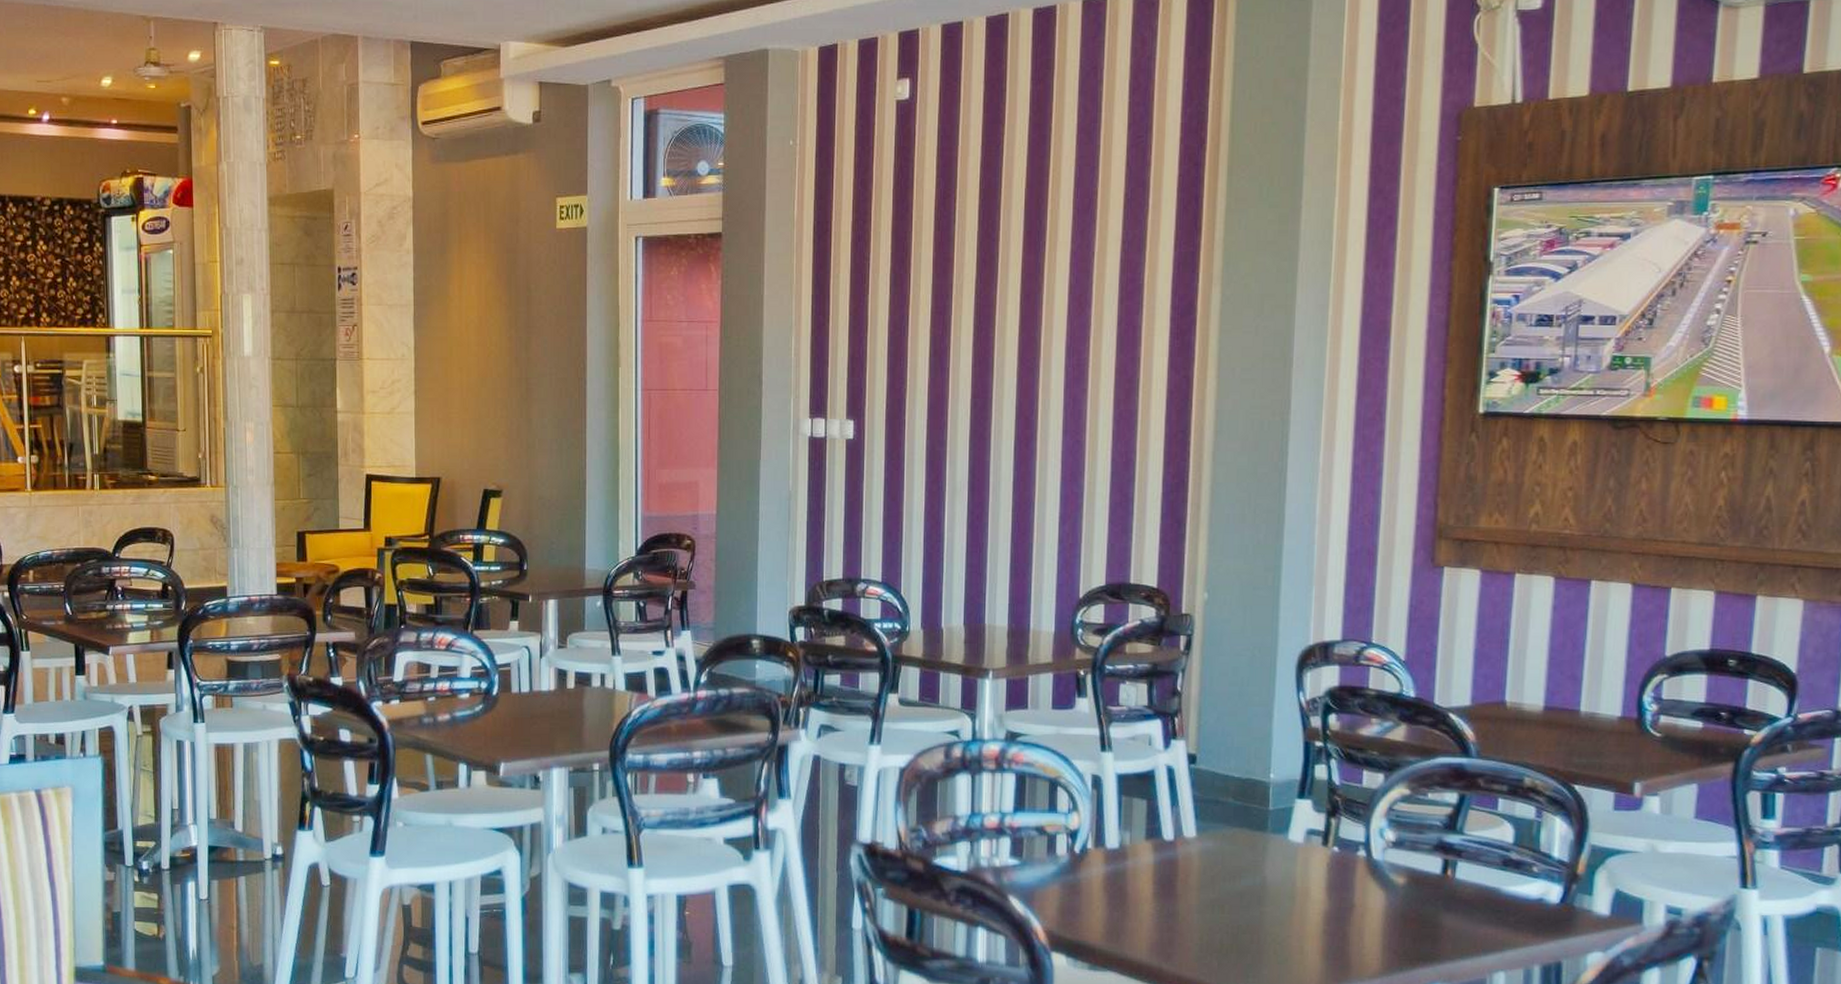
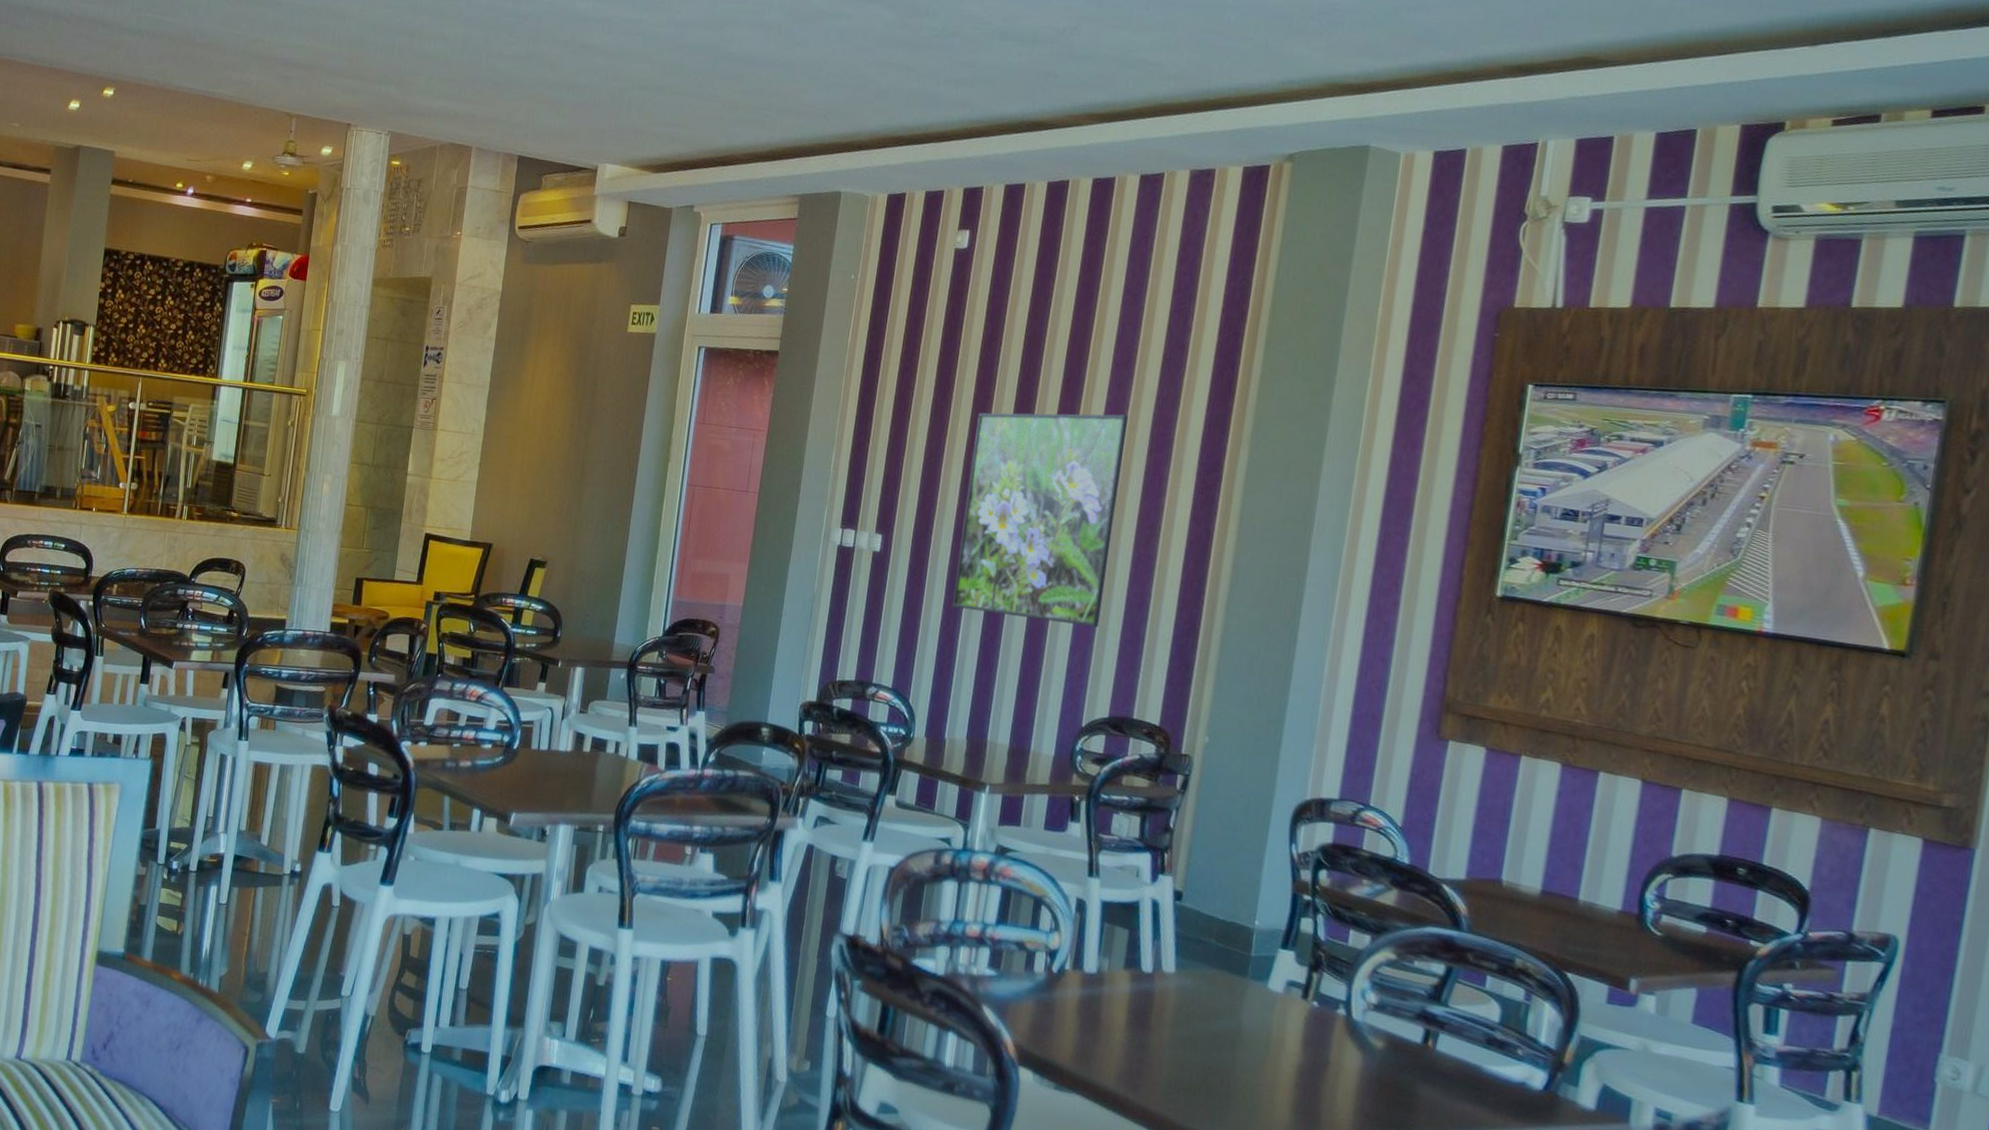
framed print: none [934,264,1096,493] -> present [952,412,1129,628]

